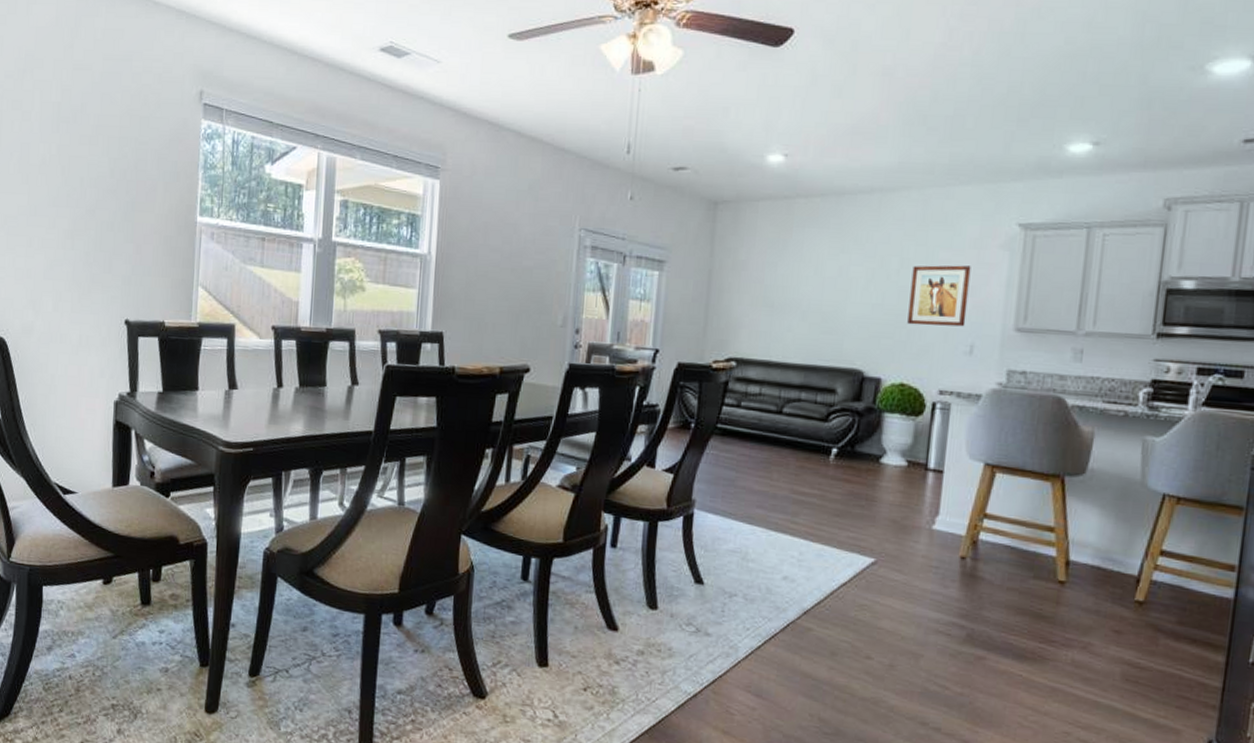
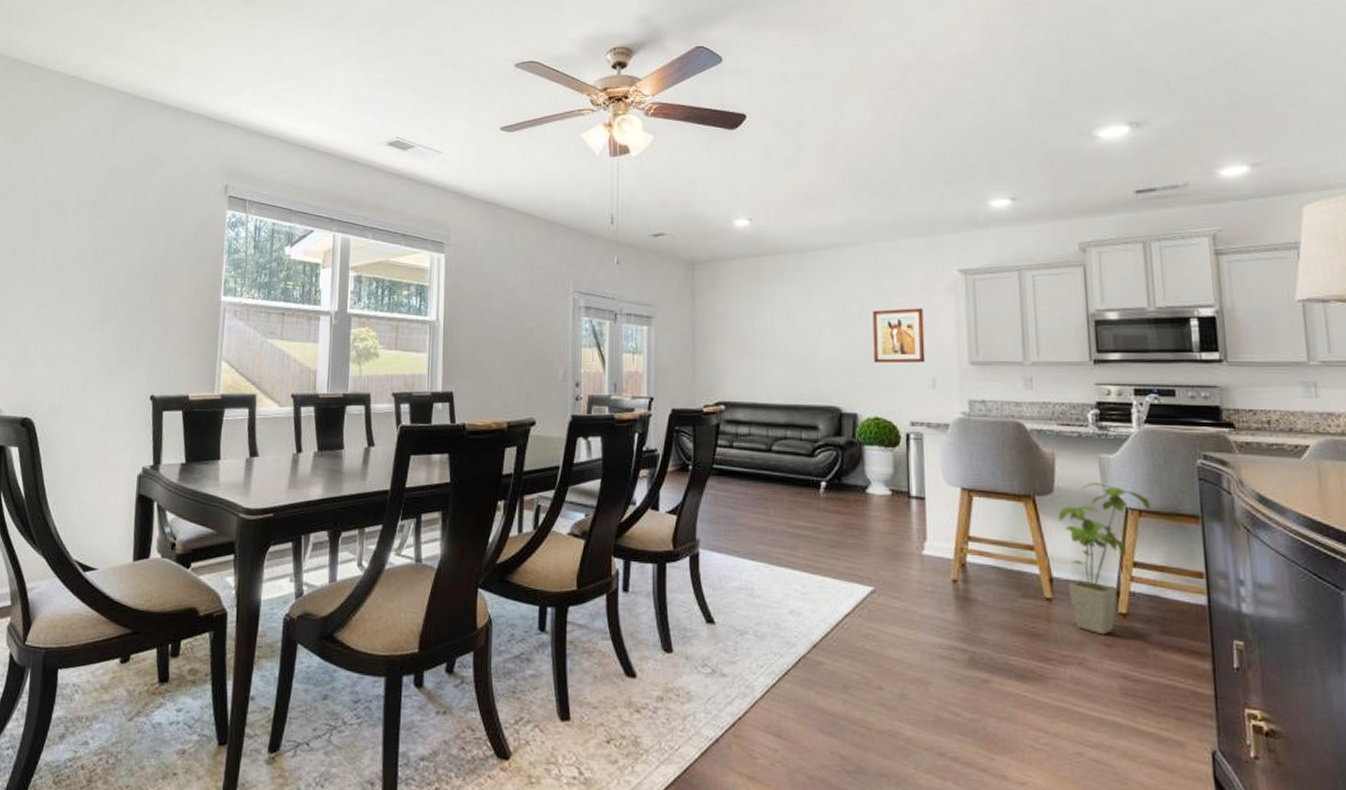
house plant: none [1084,465,1192,622] -> present [1058,483,1151,635]

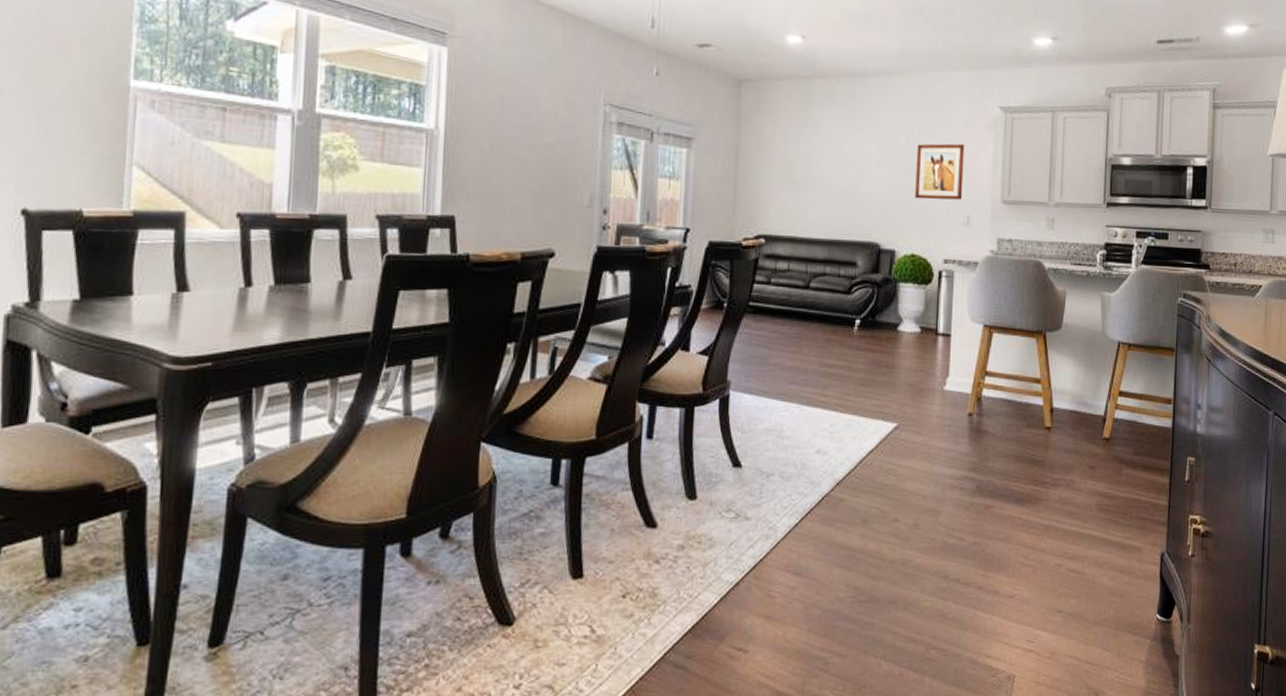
house plant: present [1058,483,1151,635] -> none [1063,319,1138,458]

